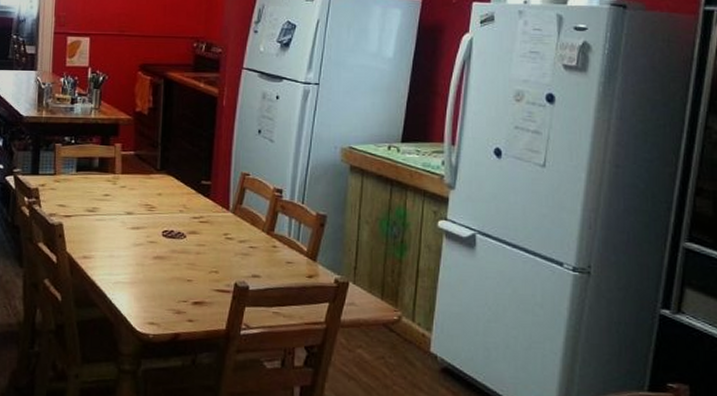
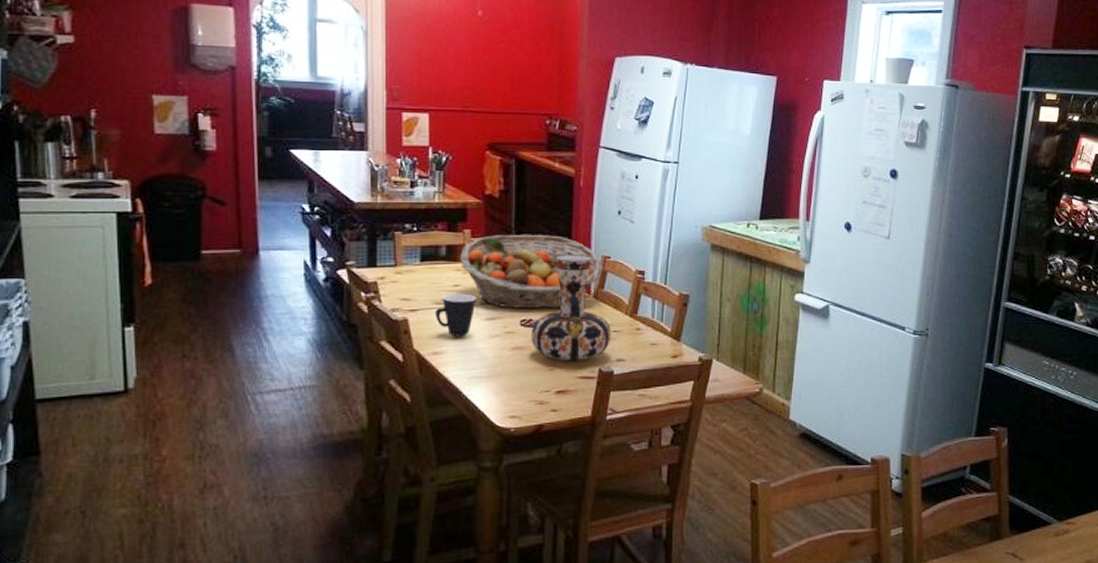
mug: none [87,202,123,244] -> present [435,294,476,337]
fruit basket: none [111,149,242,221] -> present [460,234,603,308]
vase: none [171,169,248,276] -> present [531,253,612,363]

